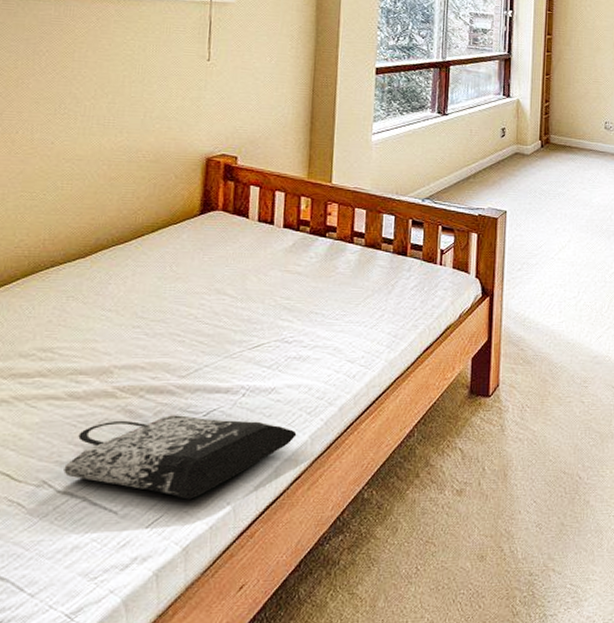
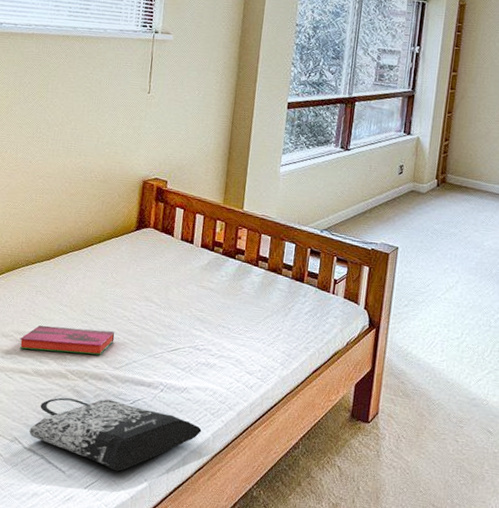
hardback book: none [45,334,179,370] -> present [20,325,115,355]

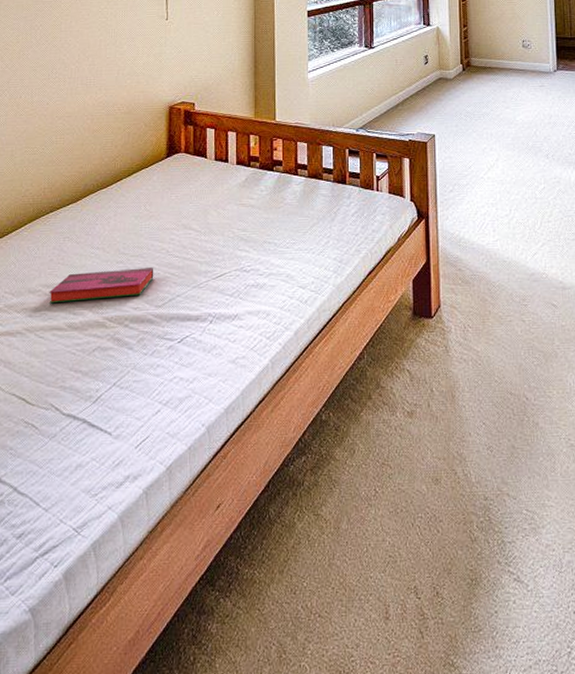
tote bag: present [29,397,202,472] -> none [67,342,259,421]

